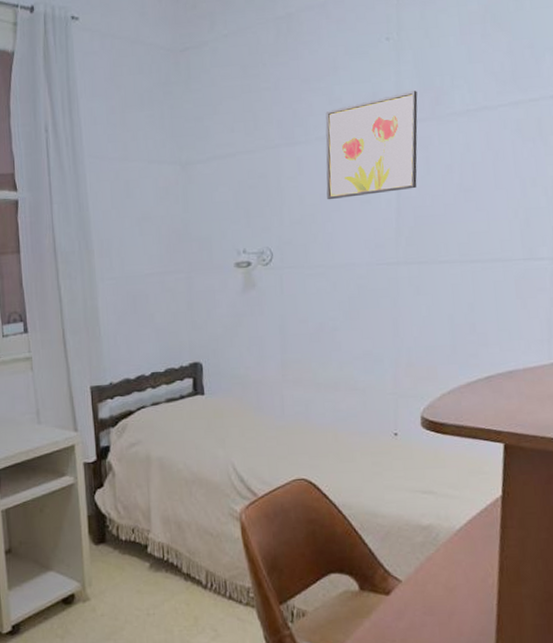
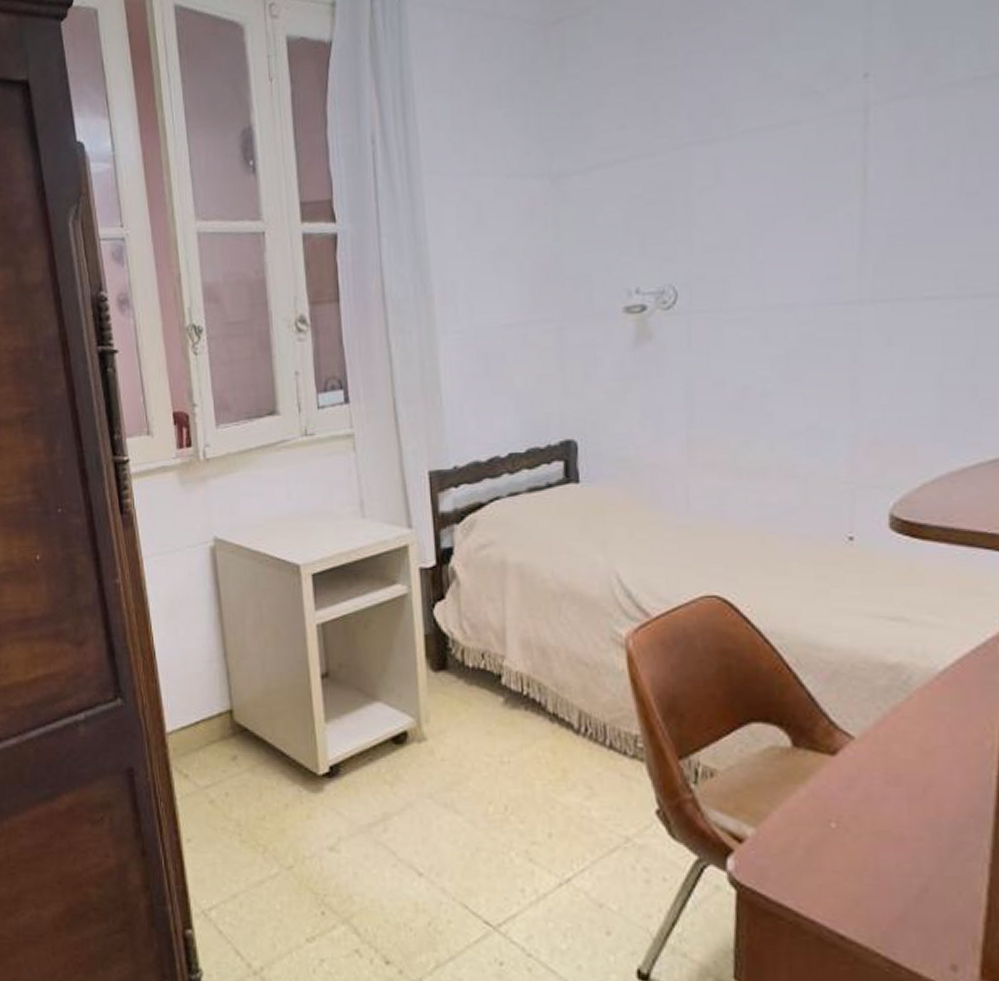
wall art: present [325,91,418,200] -> none [756,54,898,217]

